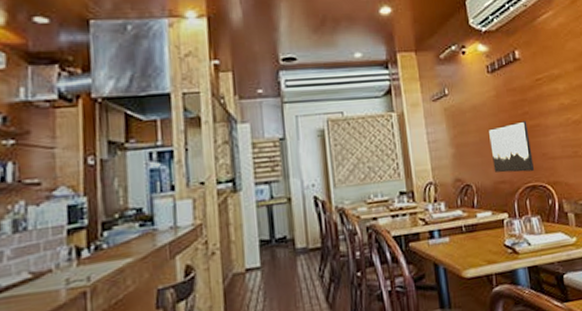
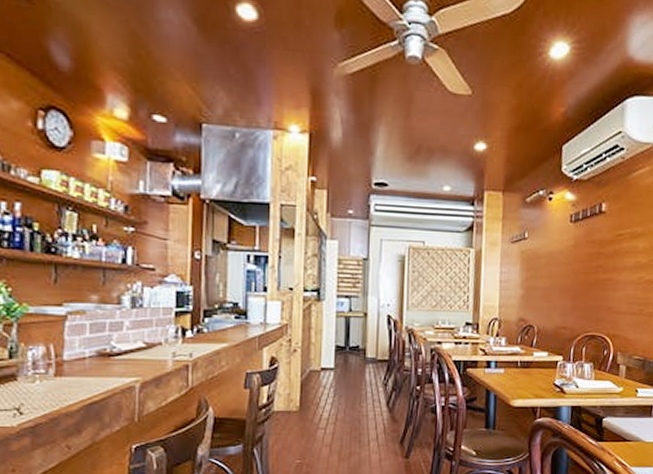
wall art: present [488,121,535,173] -> none [558,273,599,322]

